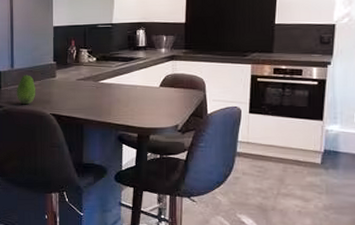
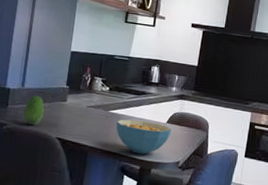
cereal bowl: none [108,87,166,121] -> present [116,119,172,155]

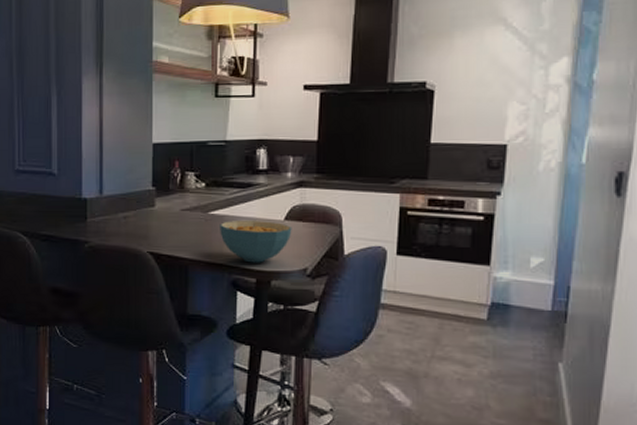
fruit: present [23,95,45,126] -> none [105,203,130,240]

